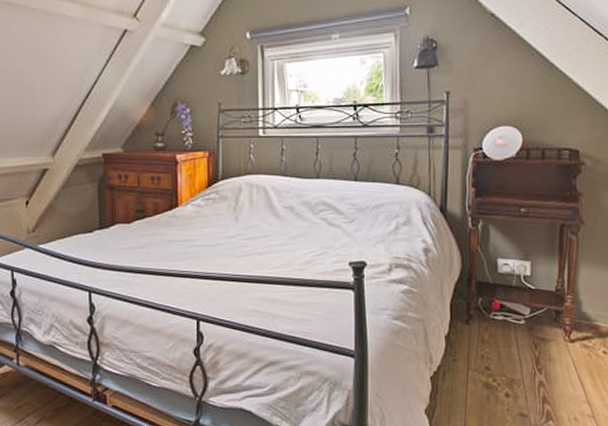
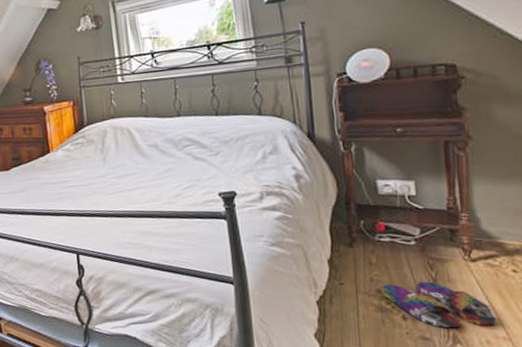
slippers: none [490,360,585,405] -> present [381,281,497,327]

